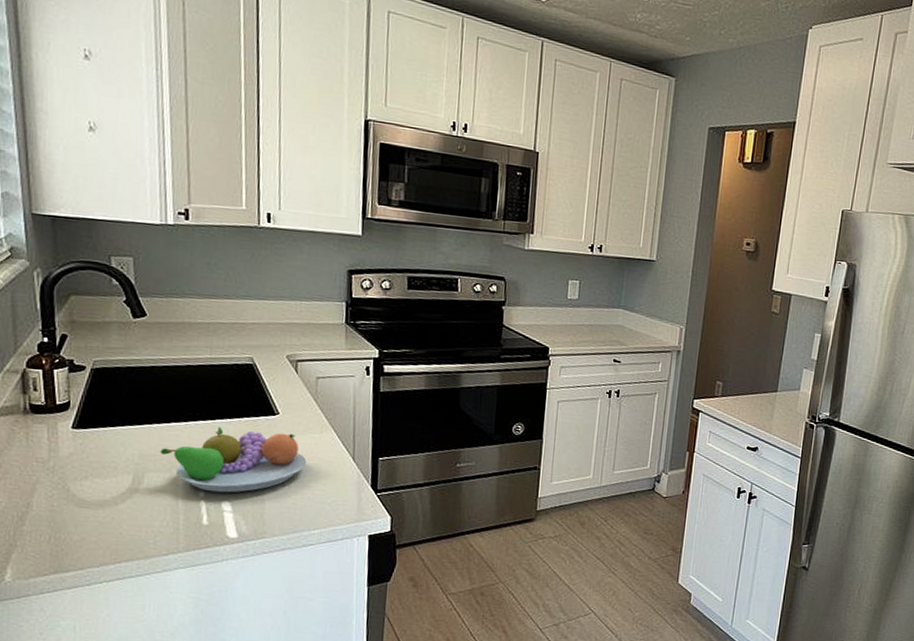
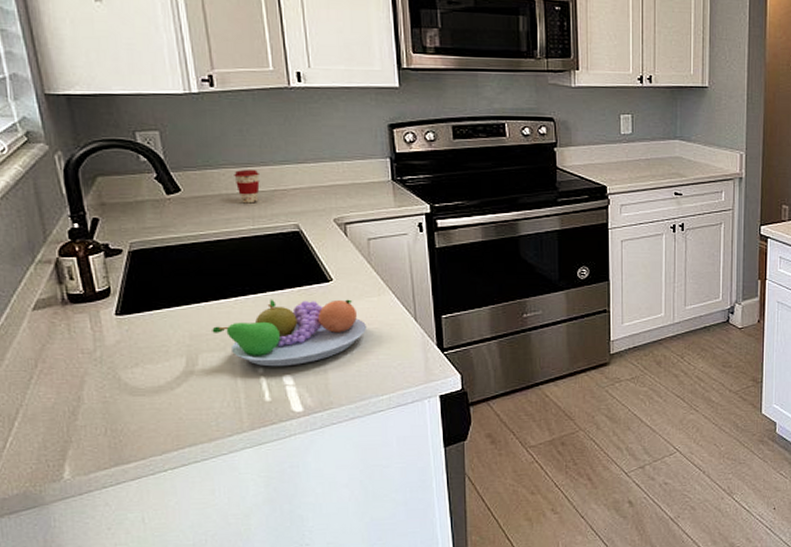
coffee cup: none [198,300,222,334] -> present [234,169,260,204]

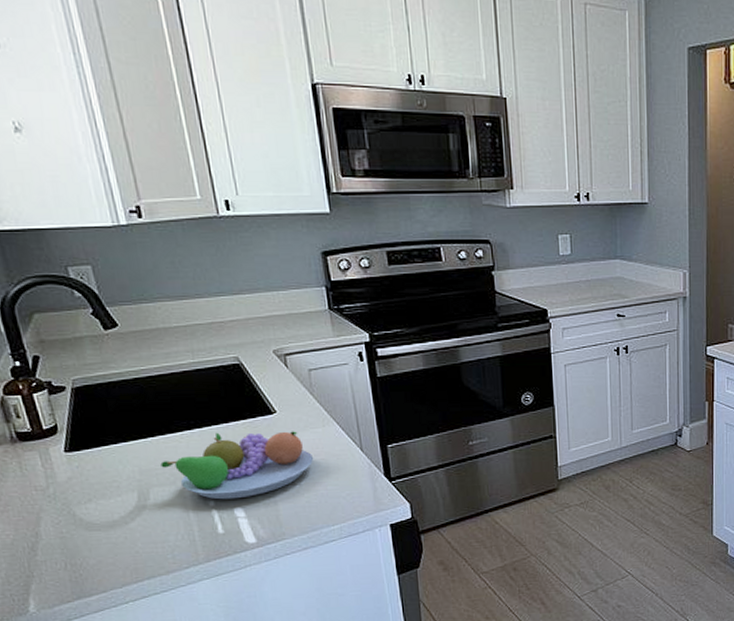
coffee cup: present [234,169,260,204] -> none [169,302,197,337]

